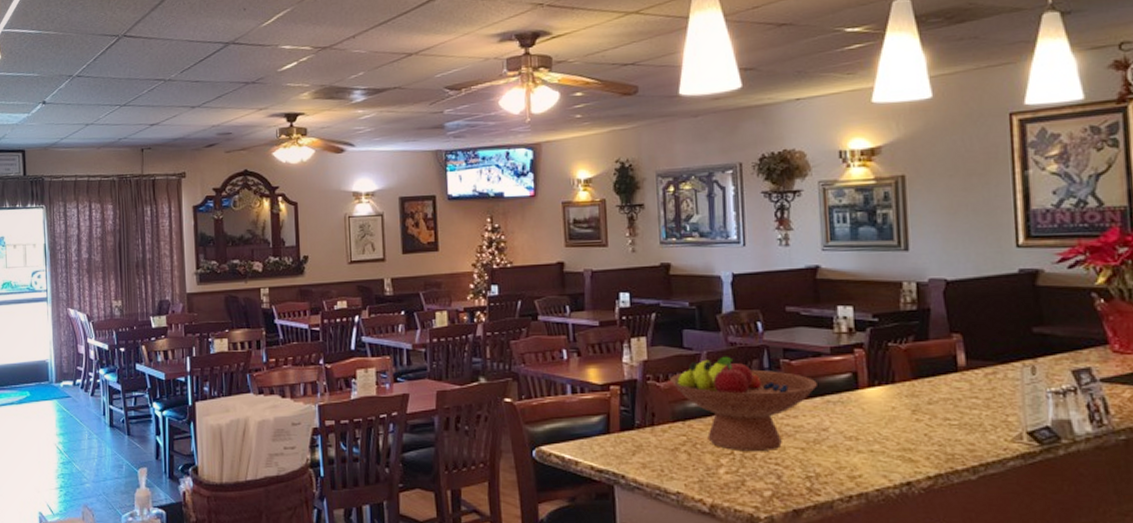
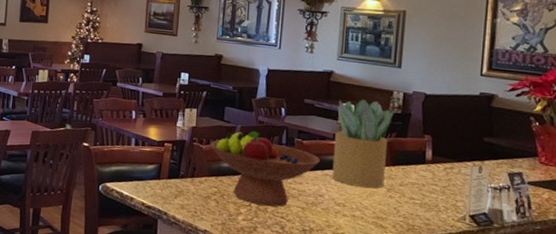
potted plant: none [831,297,908,412] -> present [331,99,394,189]

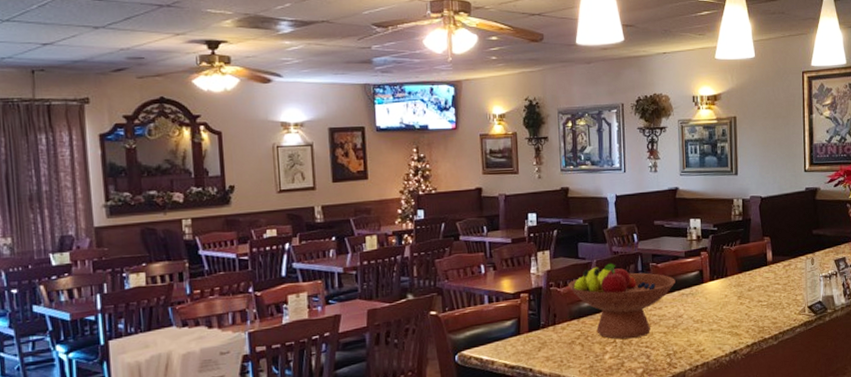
potted plant: present [331,99,394,189] -> none [686,211,736,301]

